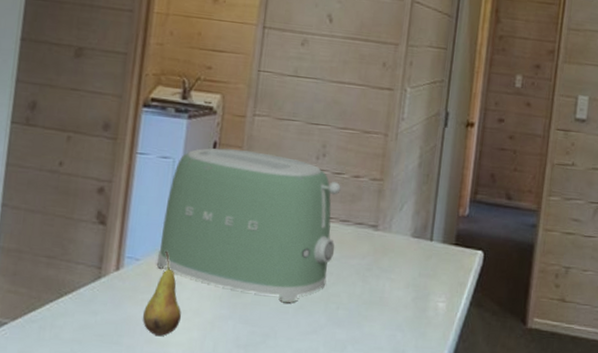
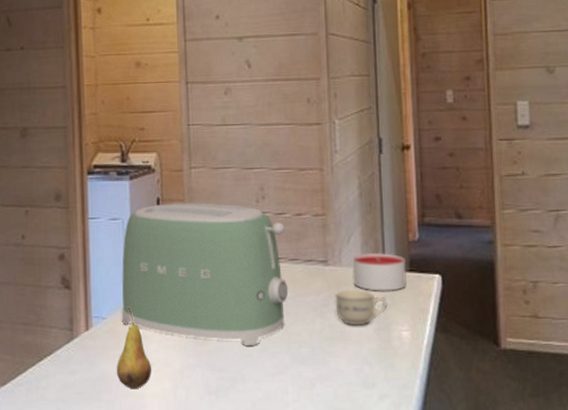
cup: none [378,256,429,293] -> present [335,289,388,326]
candle: none [399,222,453,262] -> present [352,252,407,291]

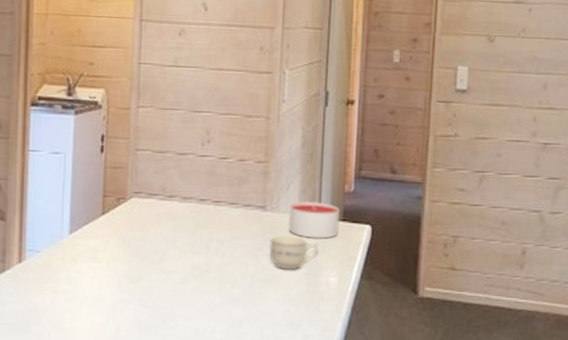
fruit: present [117,307,151,388] -> none [48,241,83,322]
toaster: present [122,202,289,347] -> none [57,141,227,285]

